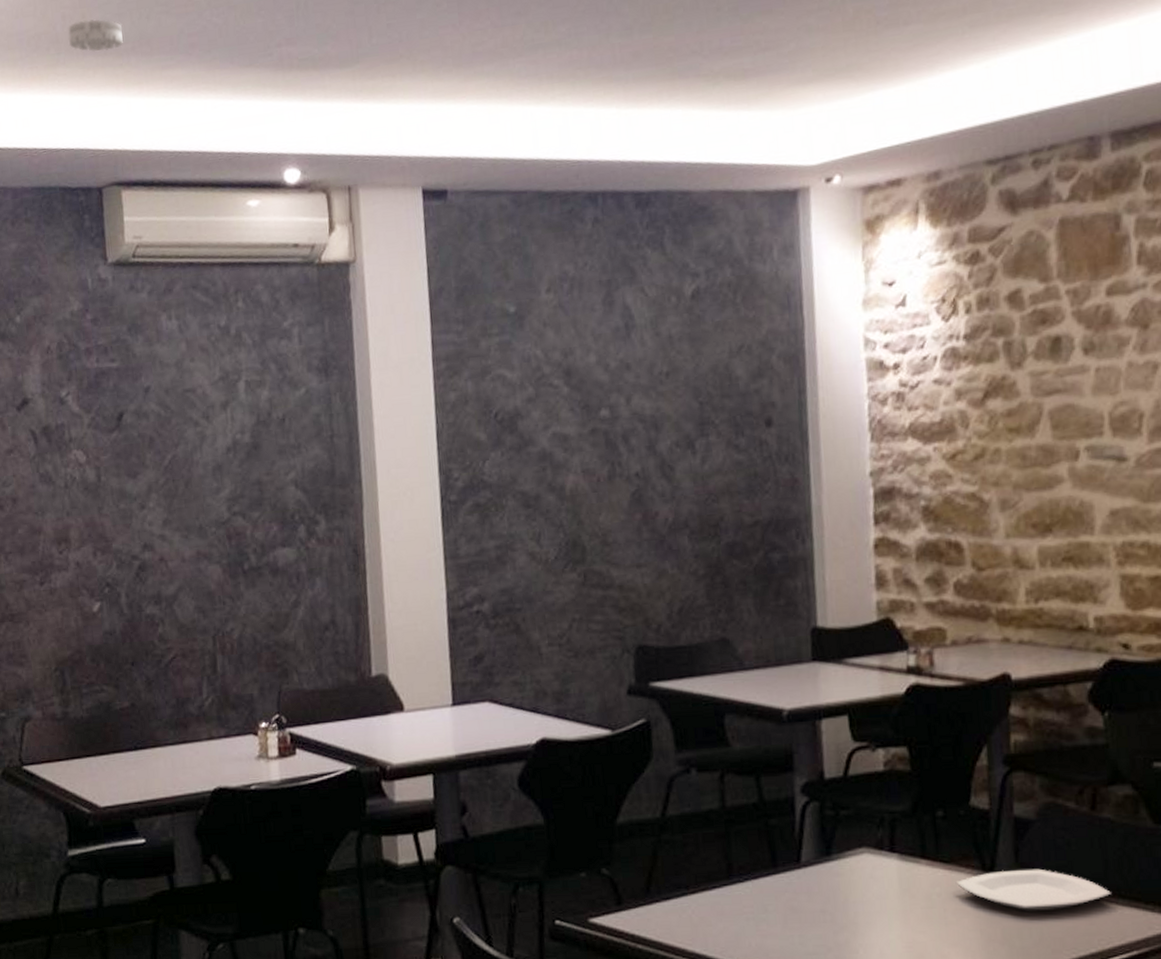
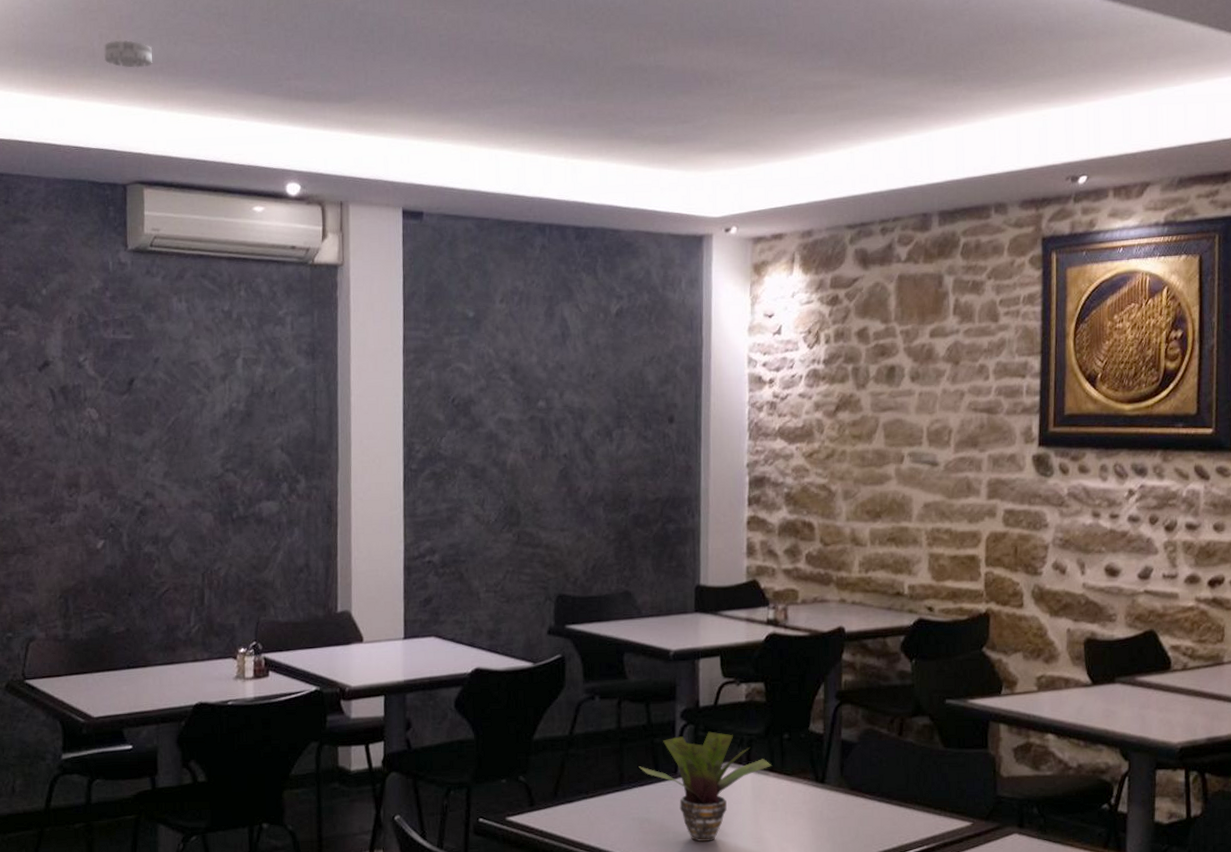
potted plant: none [750,809,923,947] -> present [638,731,772,841]
plate: present [955,868,1111,911] -> none [795,781,910,814]

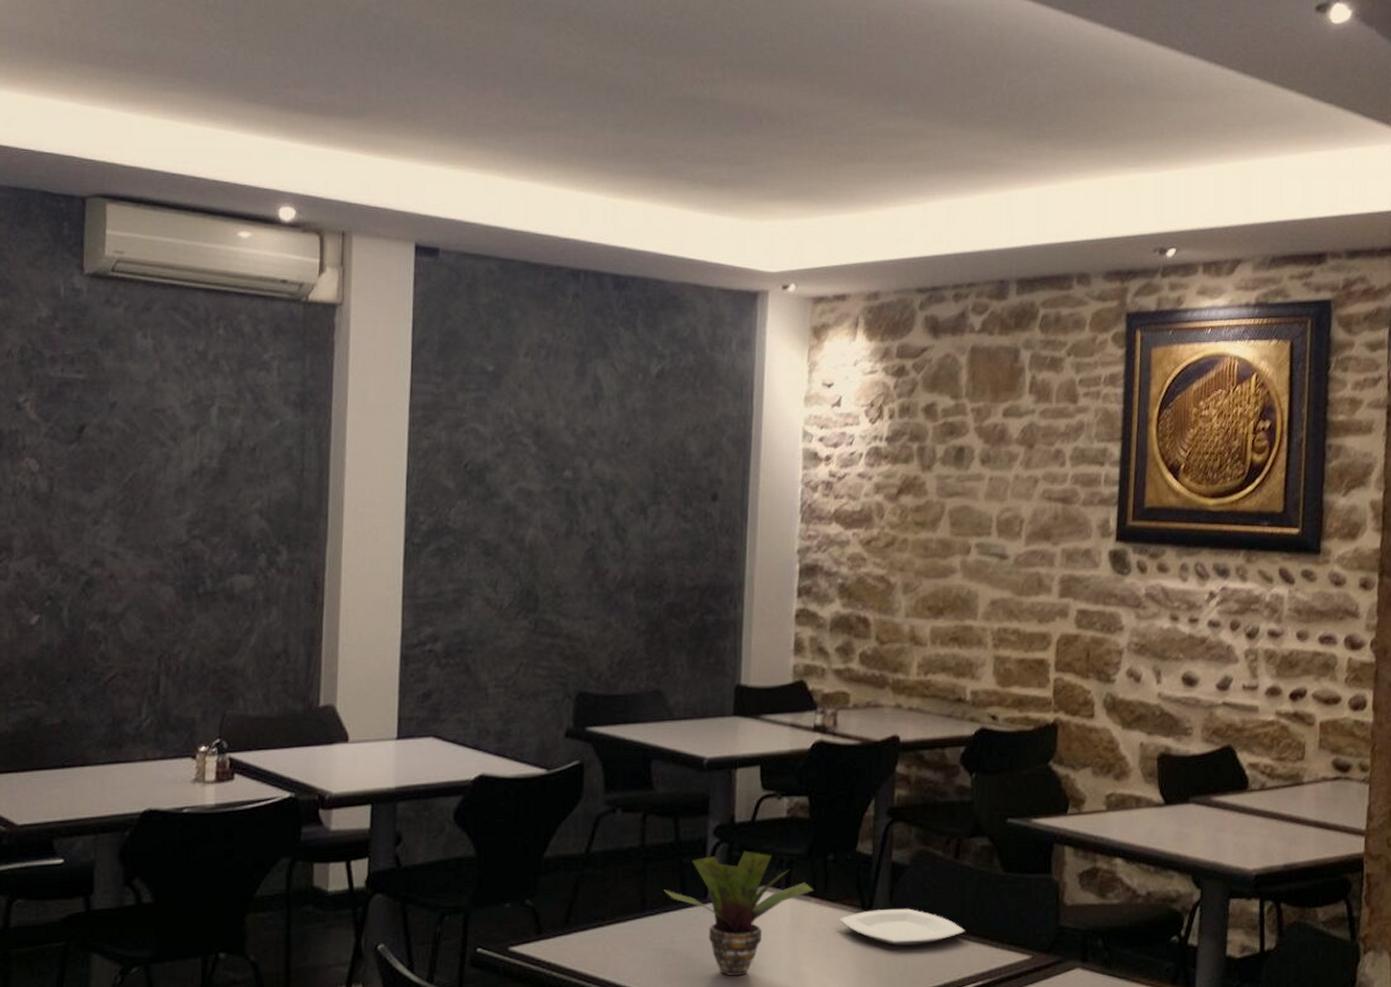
smoke detector: present [103,40,153,68] -> none [64,29,125,62]
plate: none [795,781,910,814] -> present [839,908,965,946]

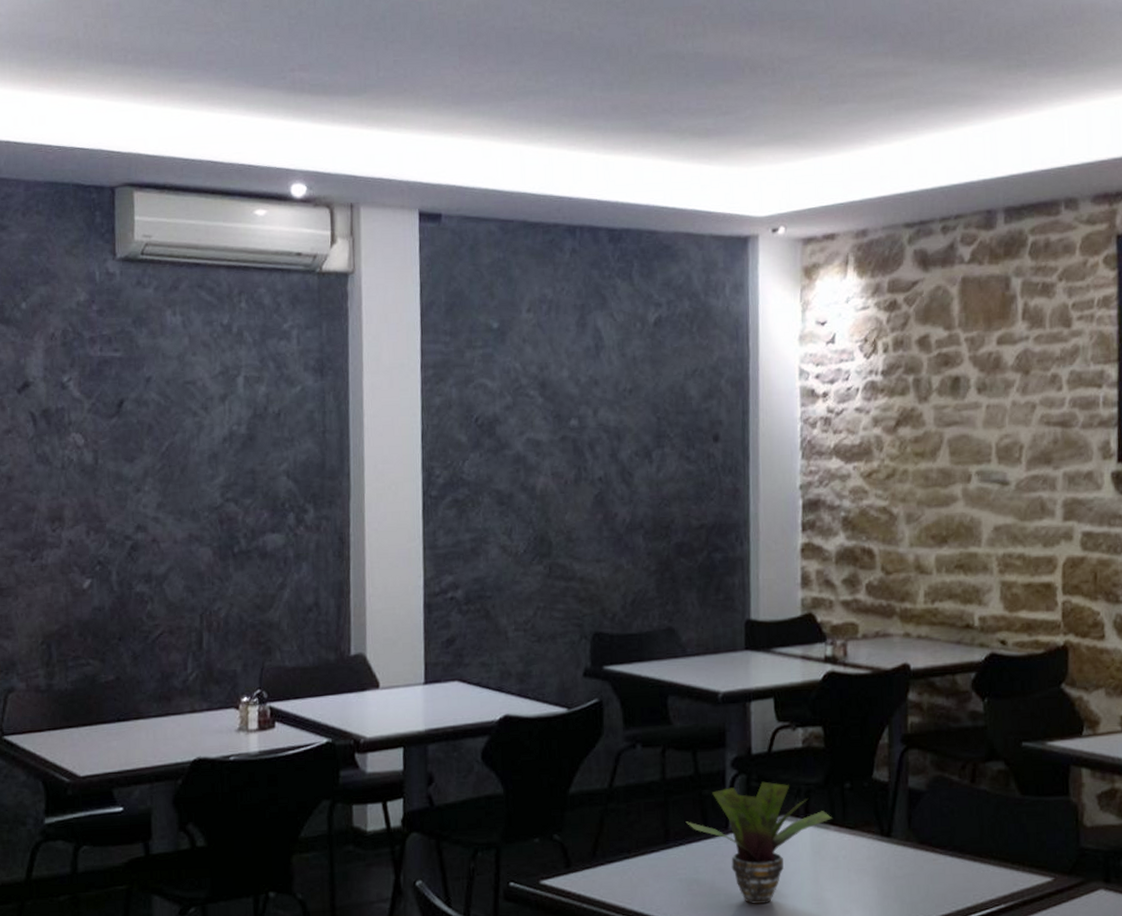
plate: present [839,908,965,946] -> none [858,833,985,871]

